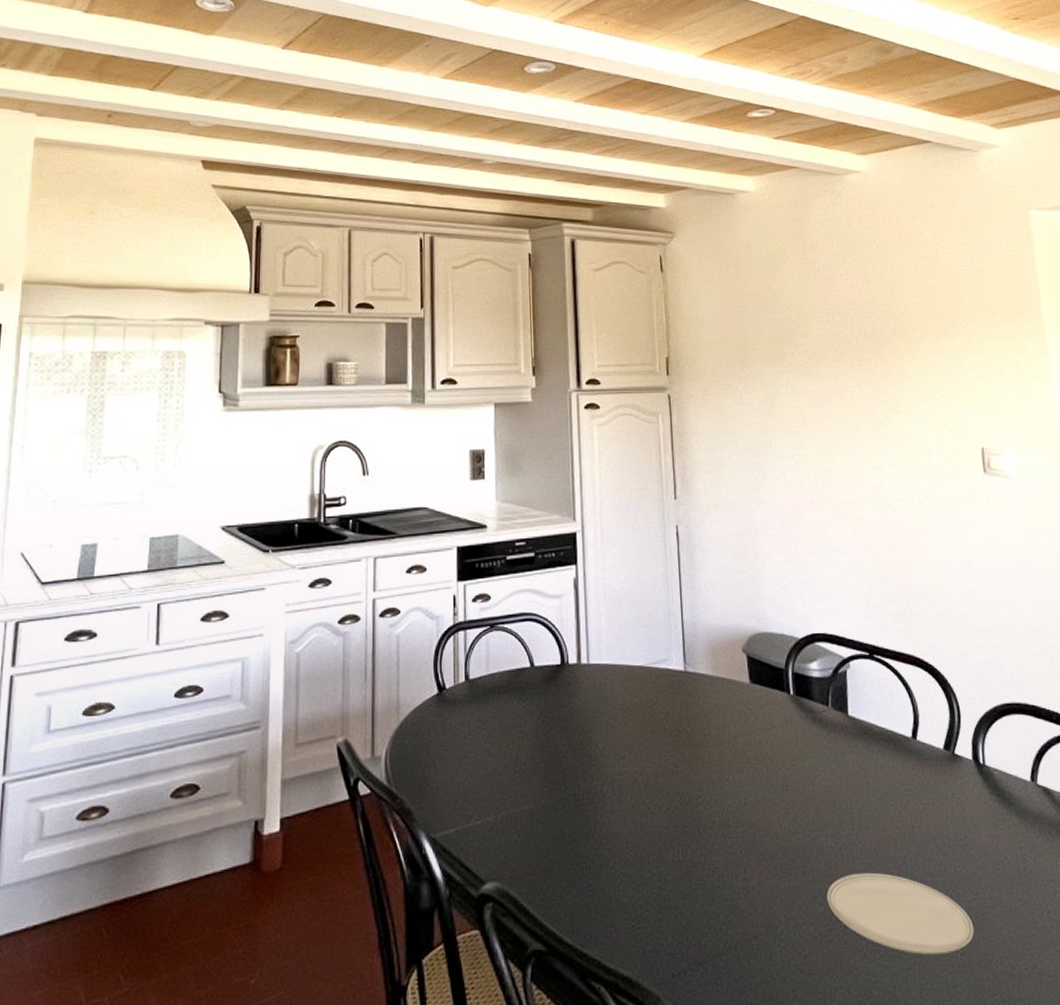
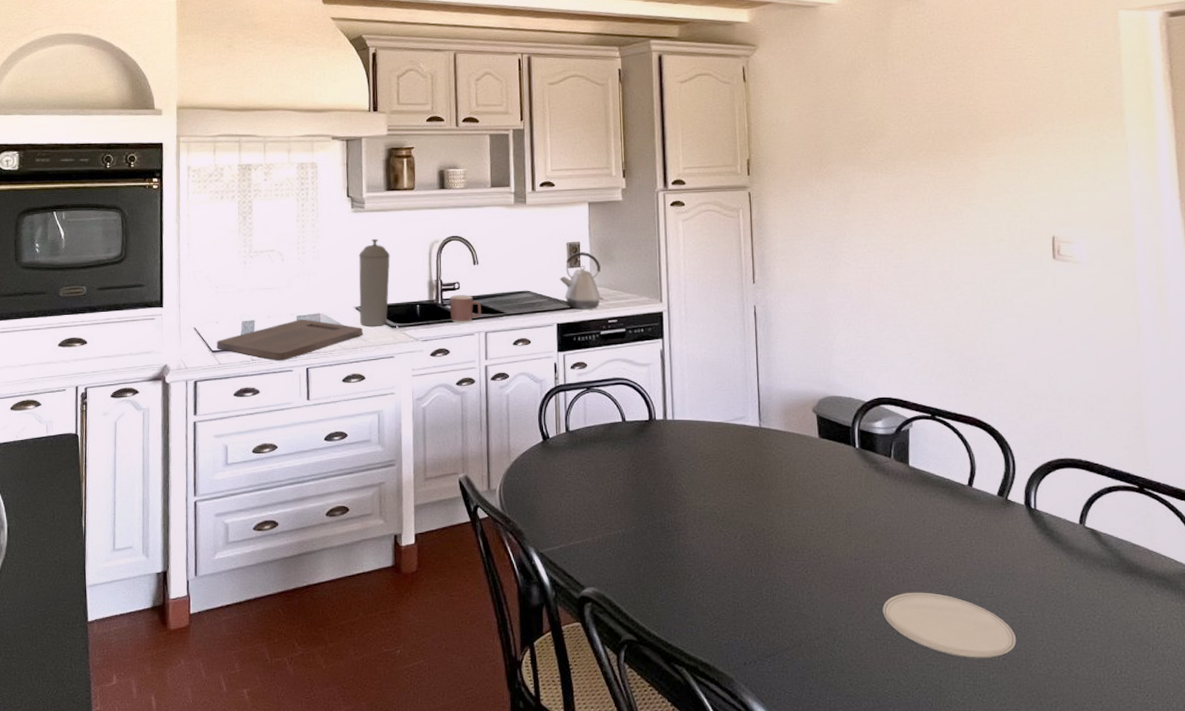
cutting board: none [48,541,229,595] -> present [217,319,363,361]
canister: none [226,443,266,552] -> present [359,238,390,327]
mug: none [333,512,370,547] -> present [450,295,481,323]
kettle: none [460,461,511,530] -> present [559,252,604,310]

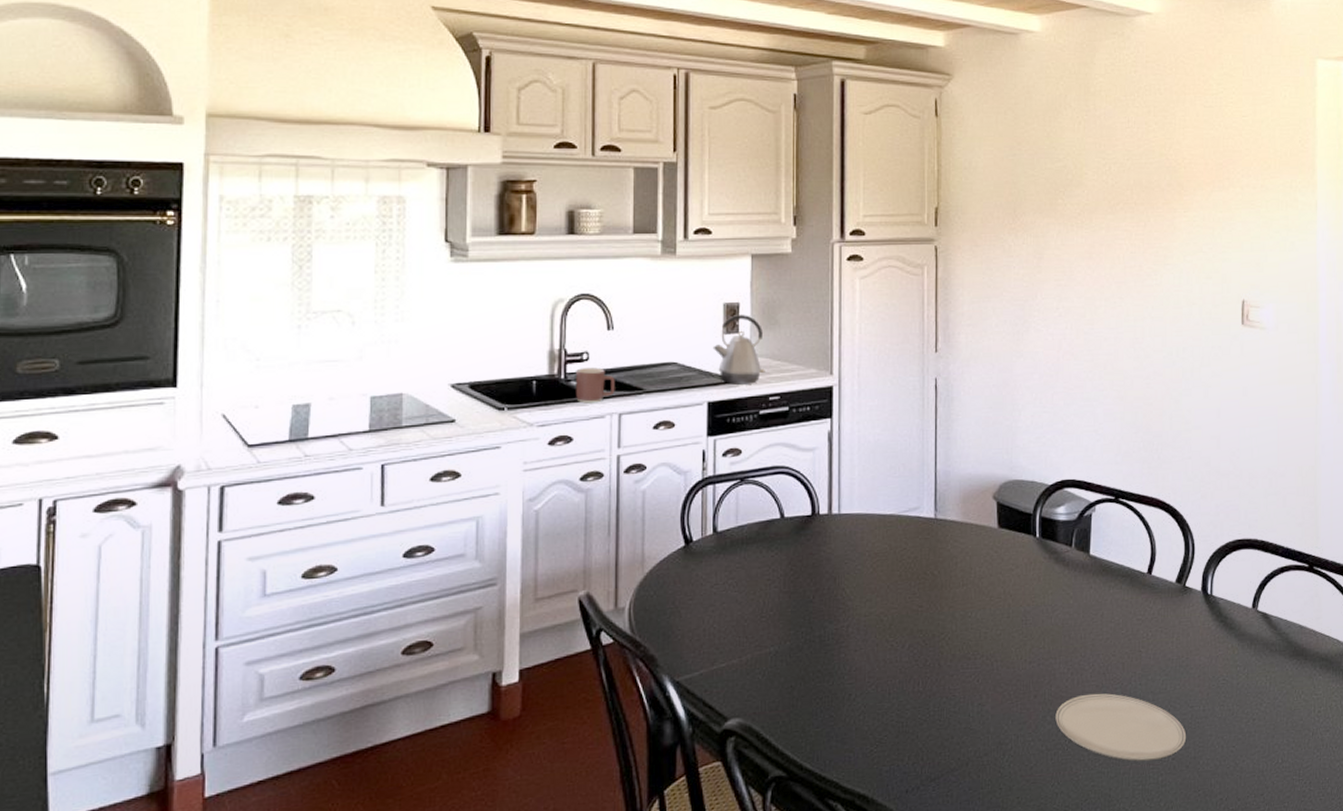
cutting board: present [217,319,363,361] -> none [255,400,460,456]
canister: present [359,238,390,327] -> none [457,296,500,410]

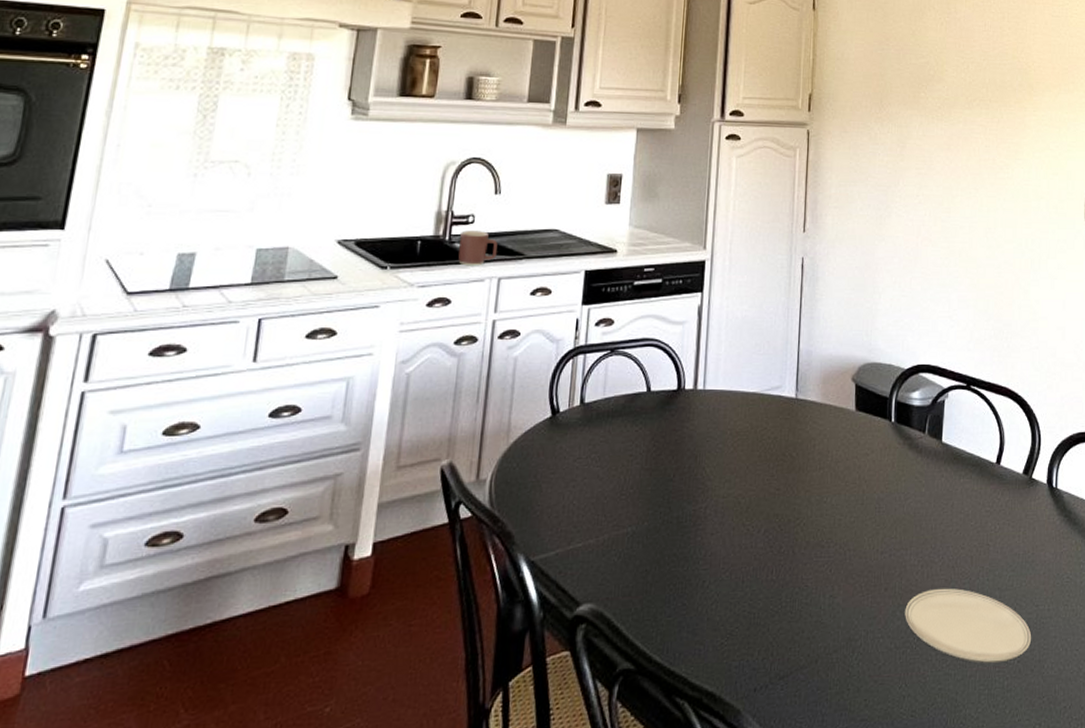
kettle: present [713,315,765,385] -> none [594,186,642,255]

